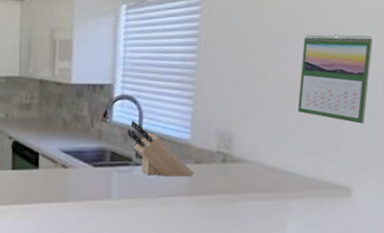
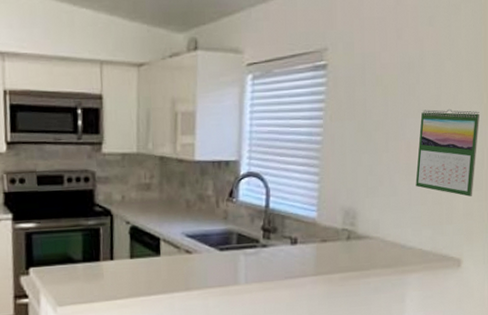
knife block: present [127,120,195,176] -> none [254,199,321,257]

